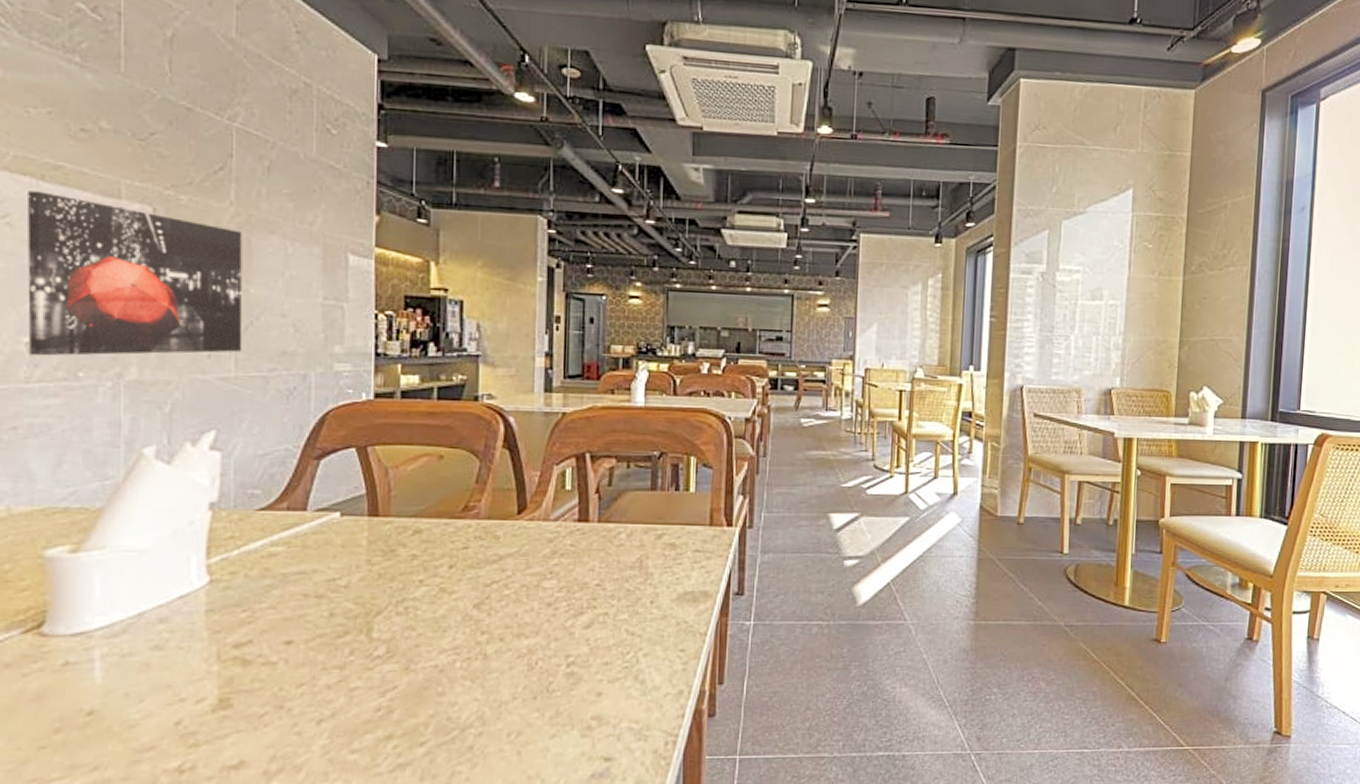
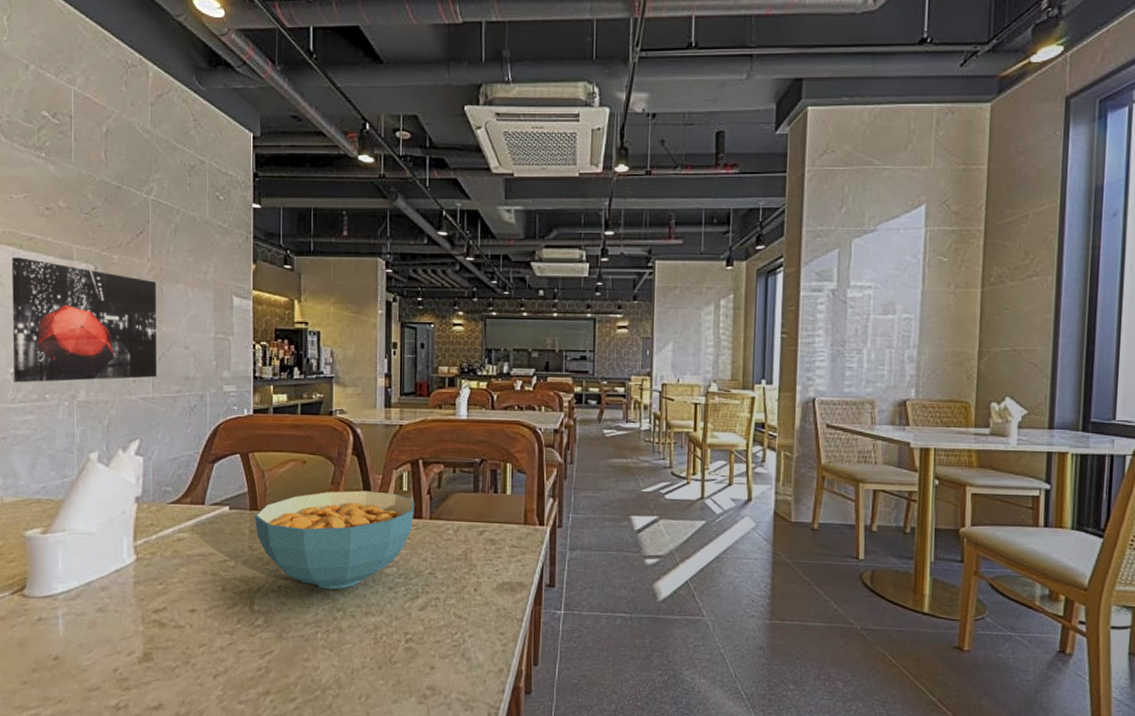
cereal bowl: none [374,490,580,608] -> present [254,490,415,590]

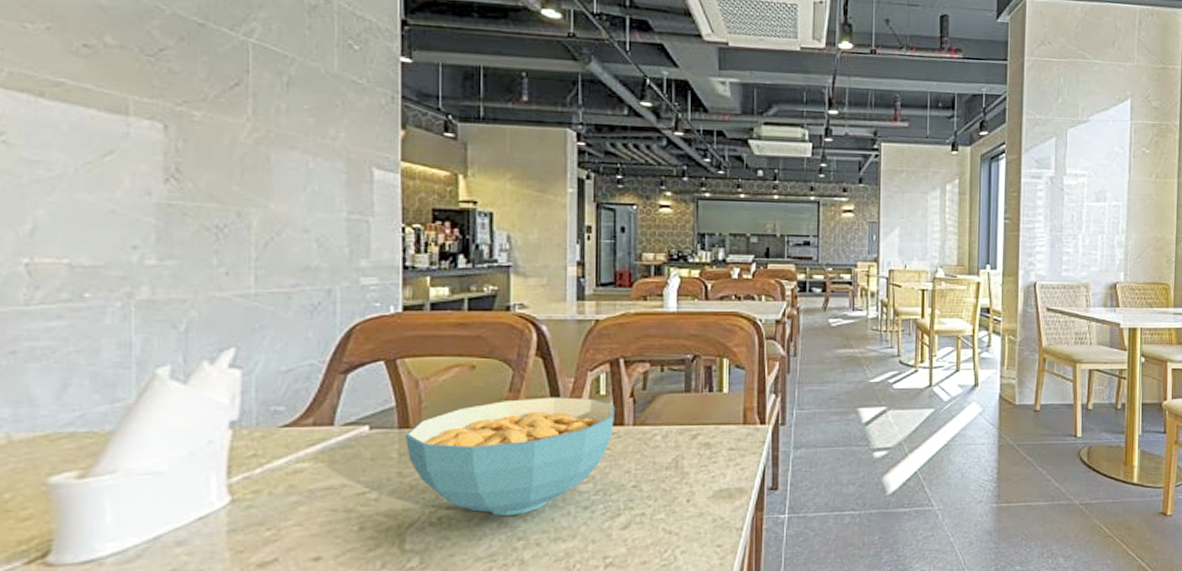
wall art: present [12,257,157,383] -> none [26,108,263,277]

